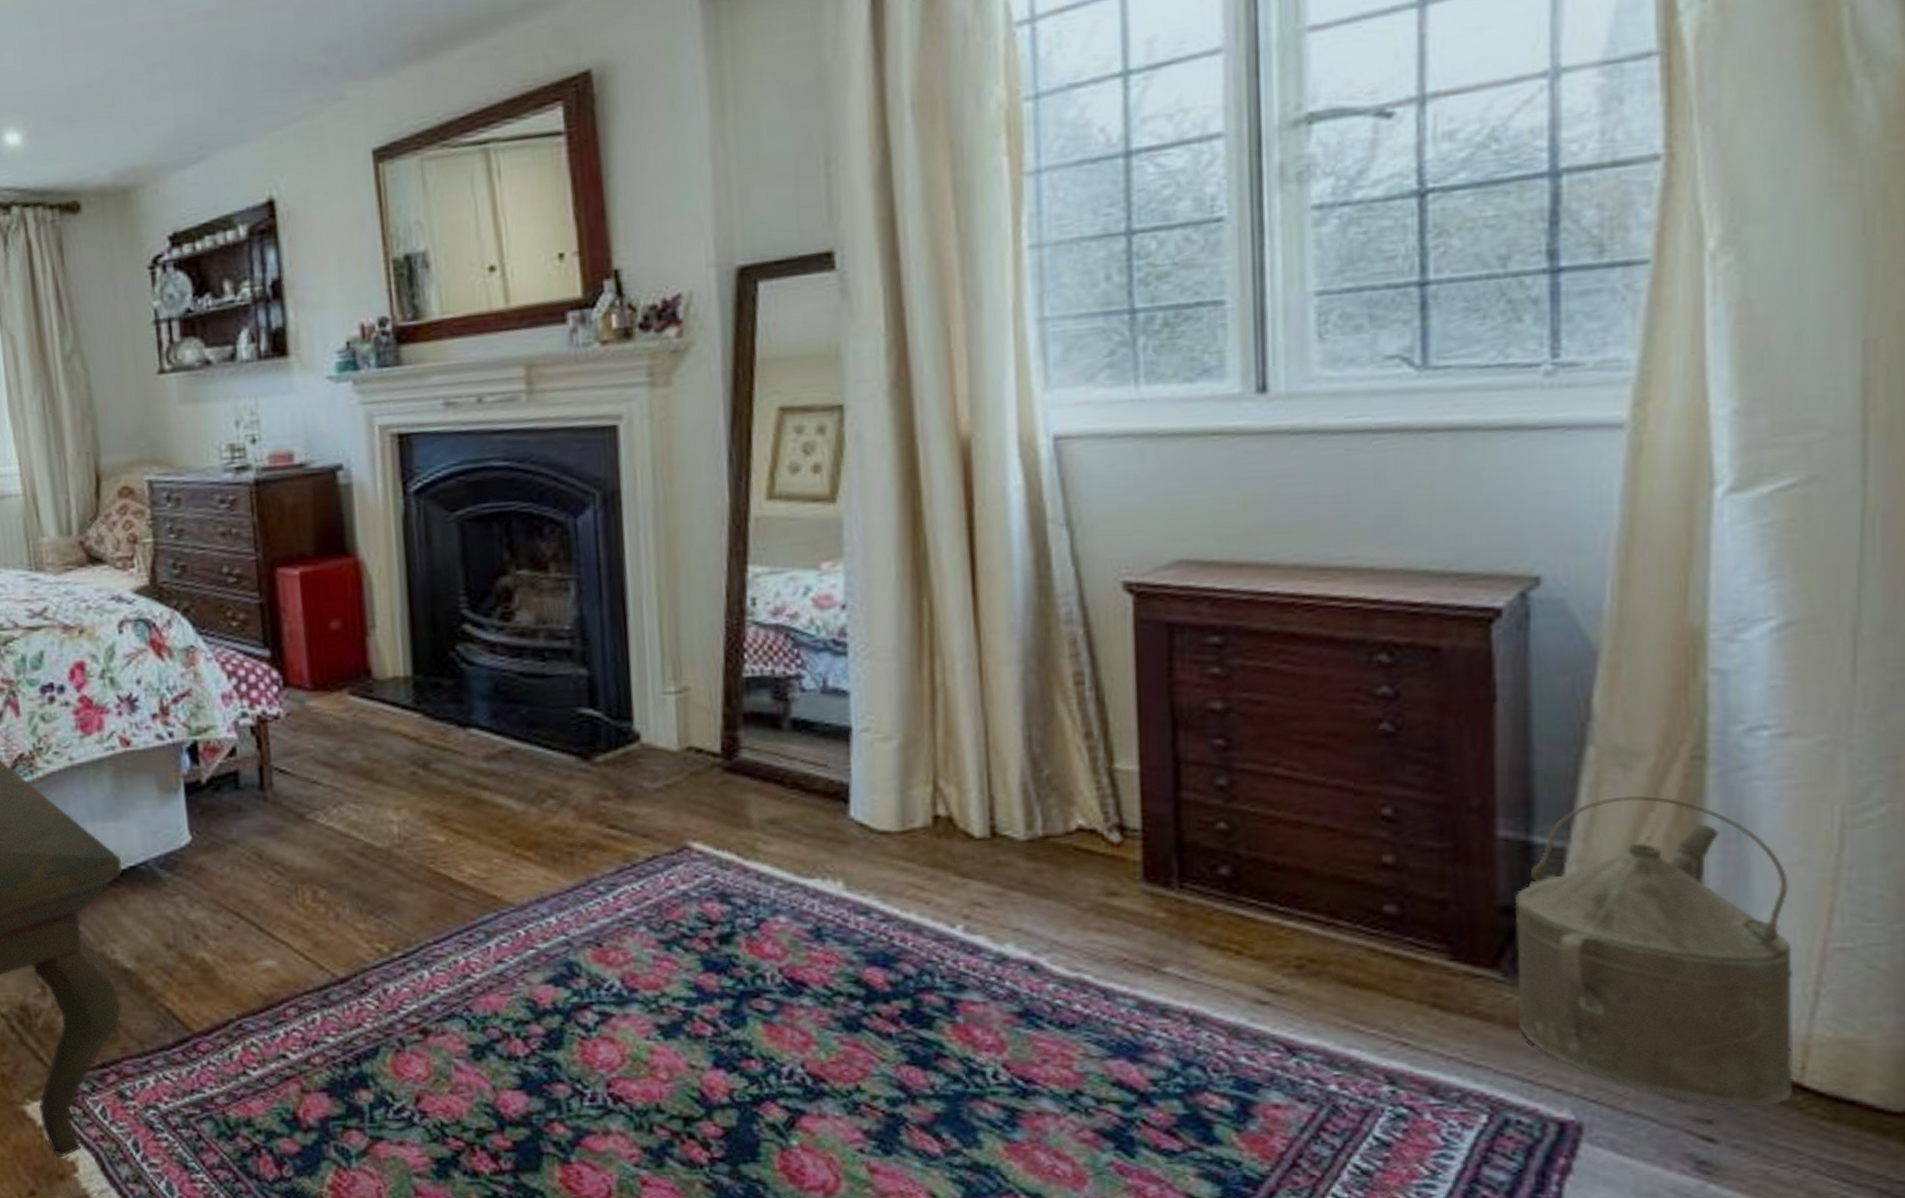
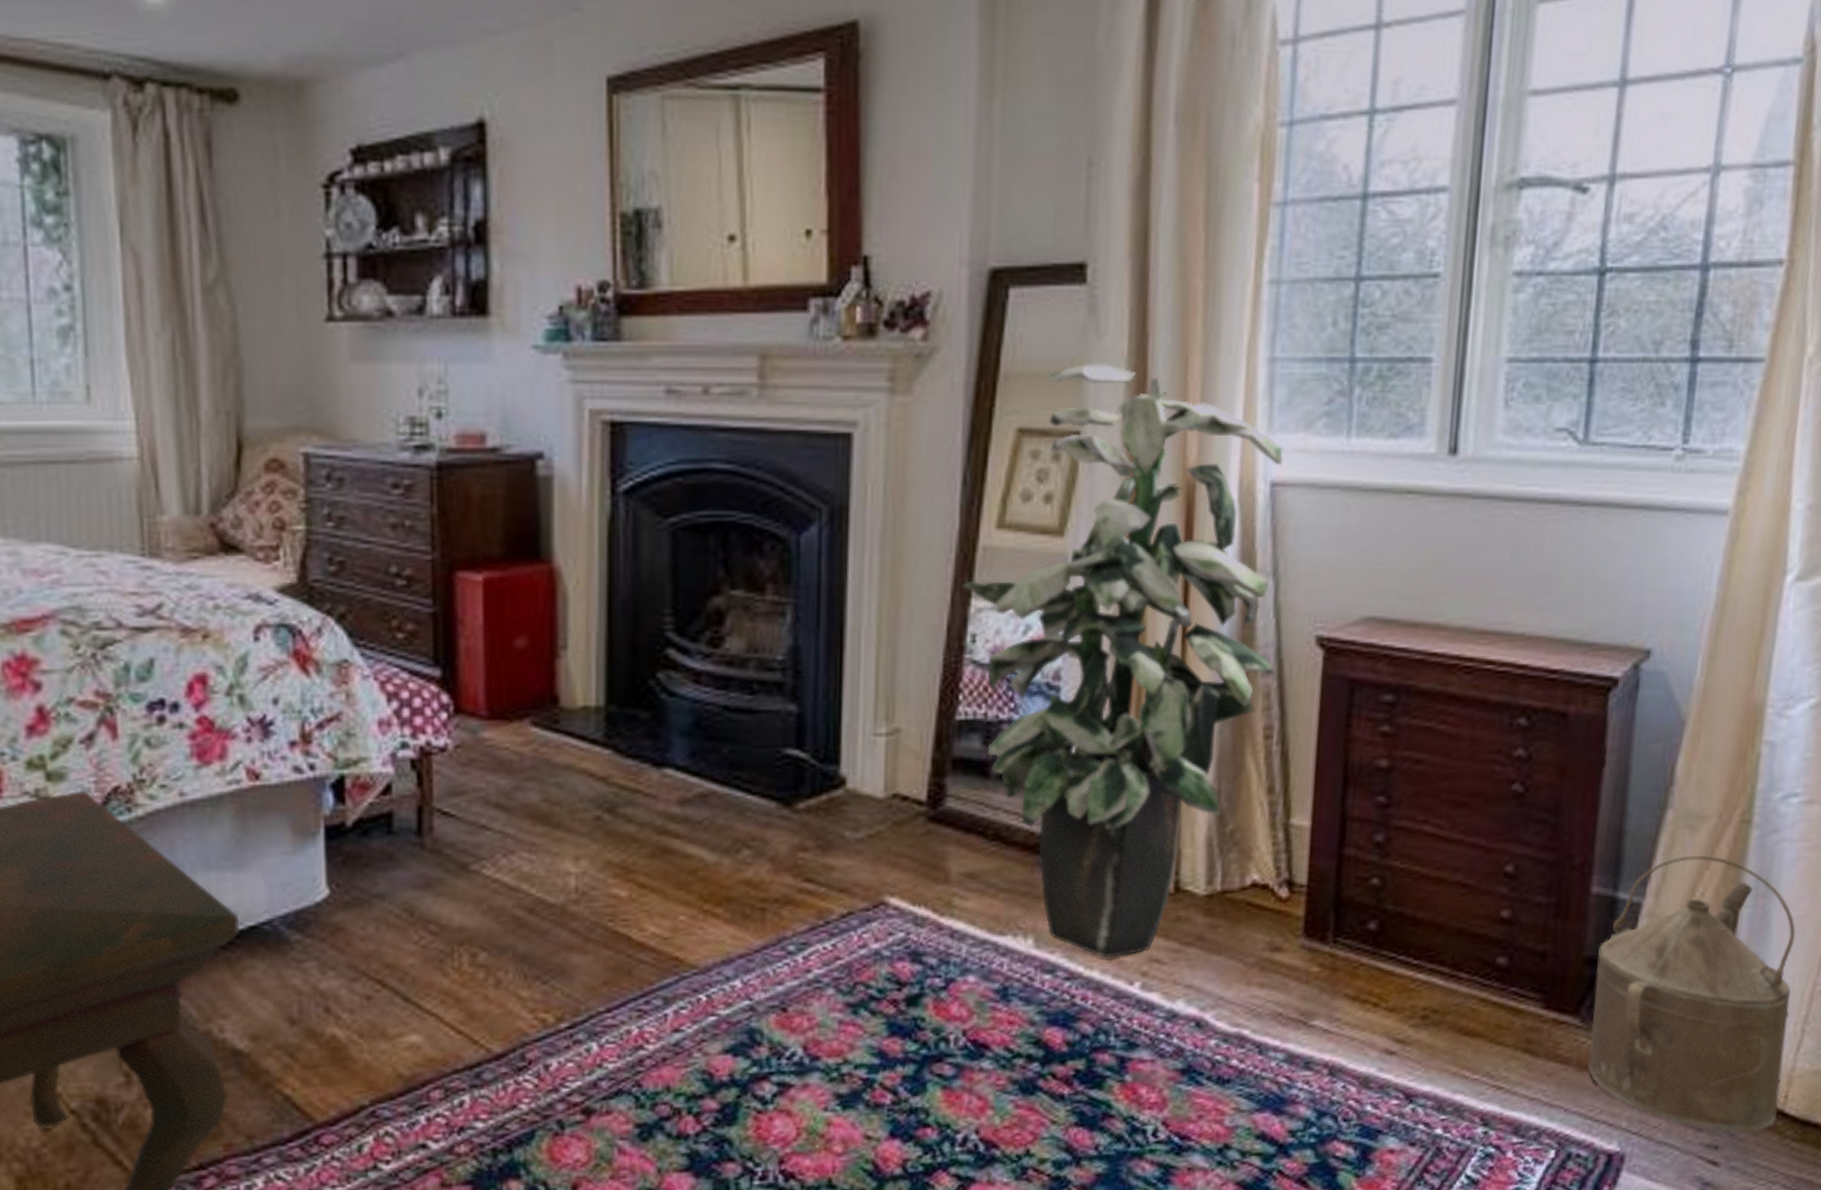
indoor plant: none [737,341,1080,902] -> present [961,364,1284,959]

